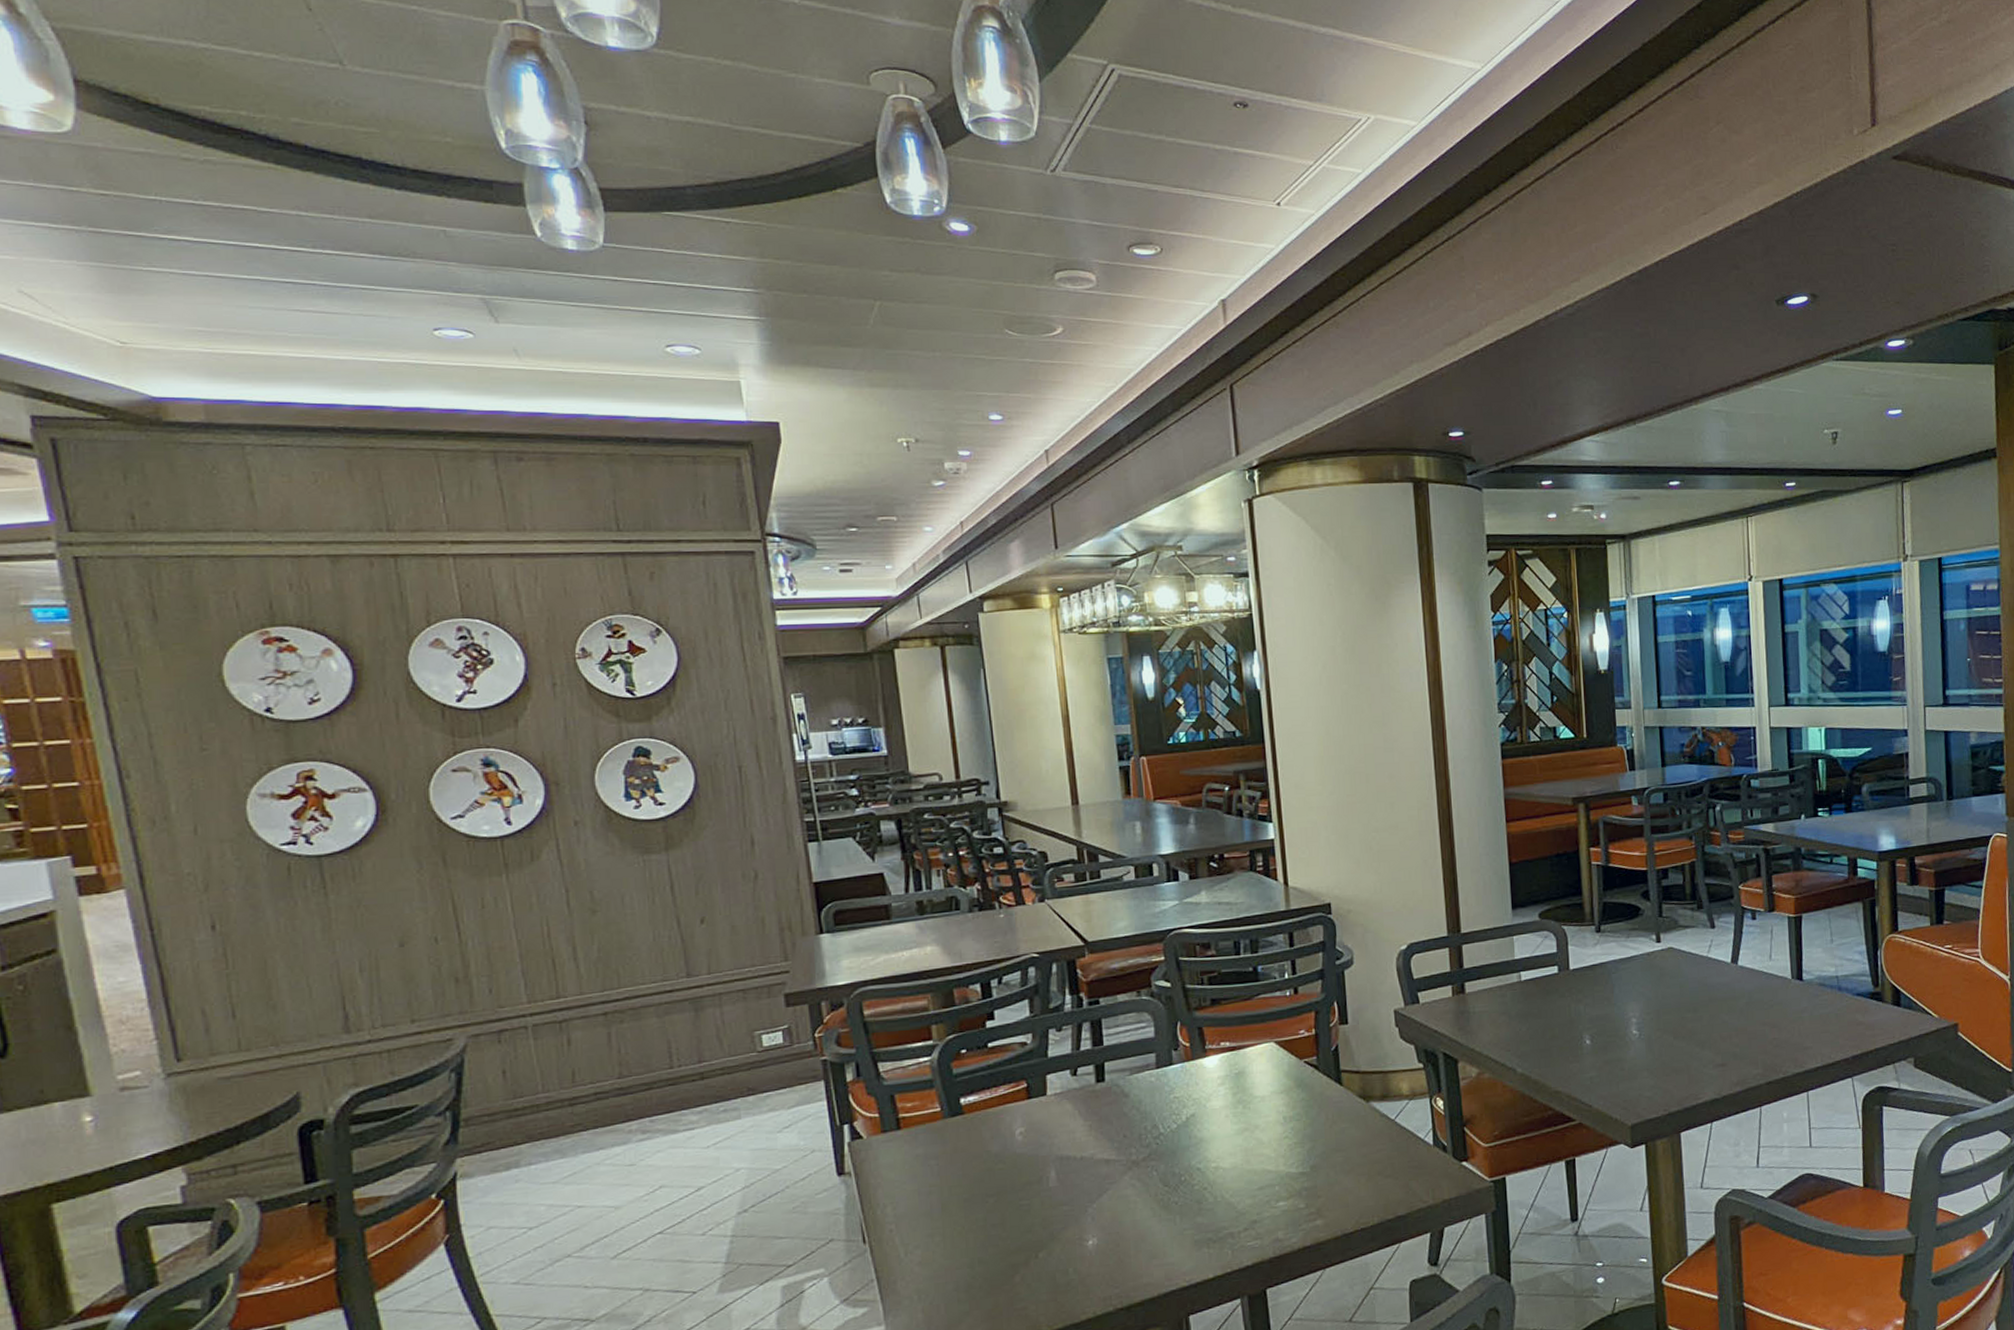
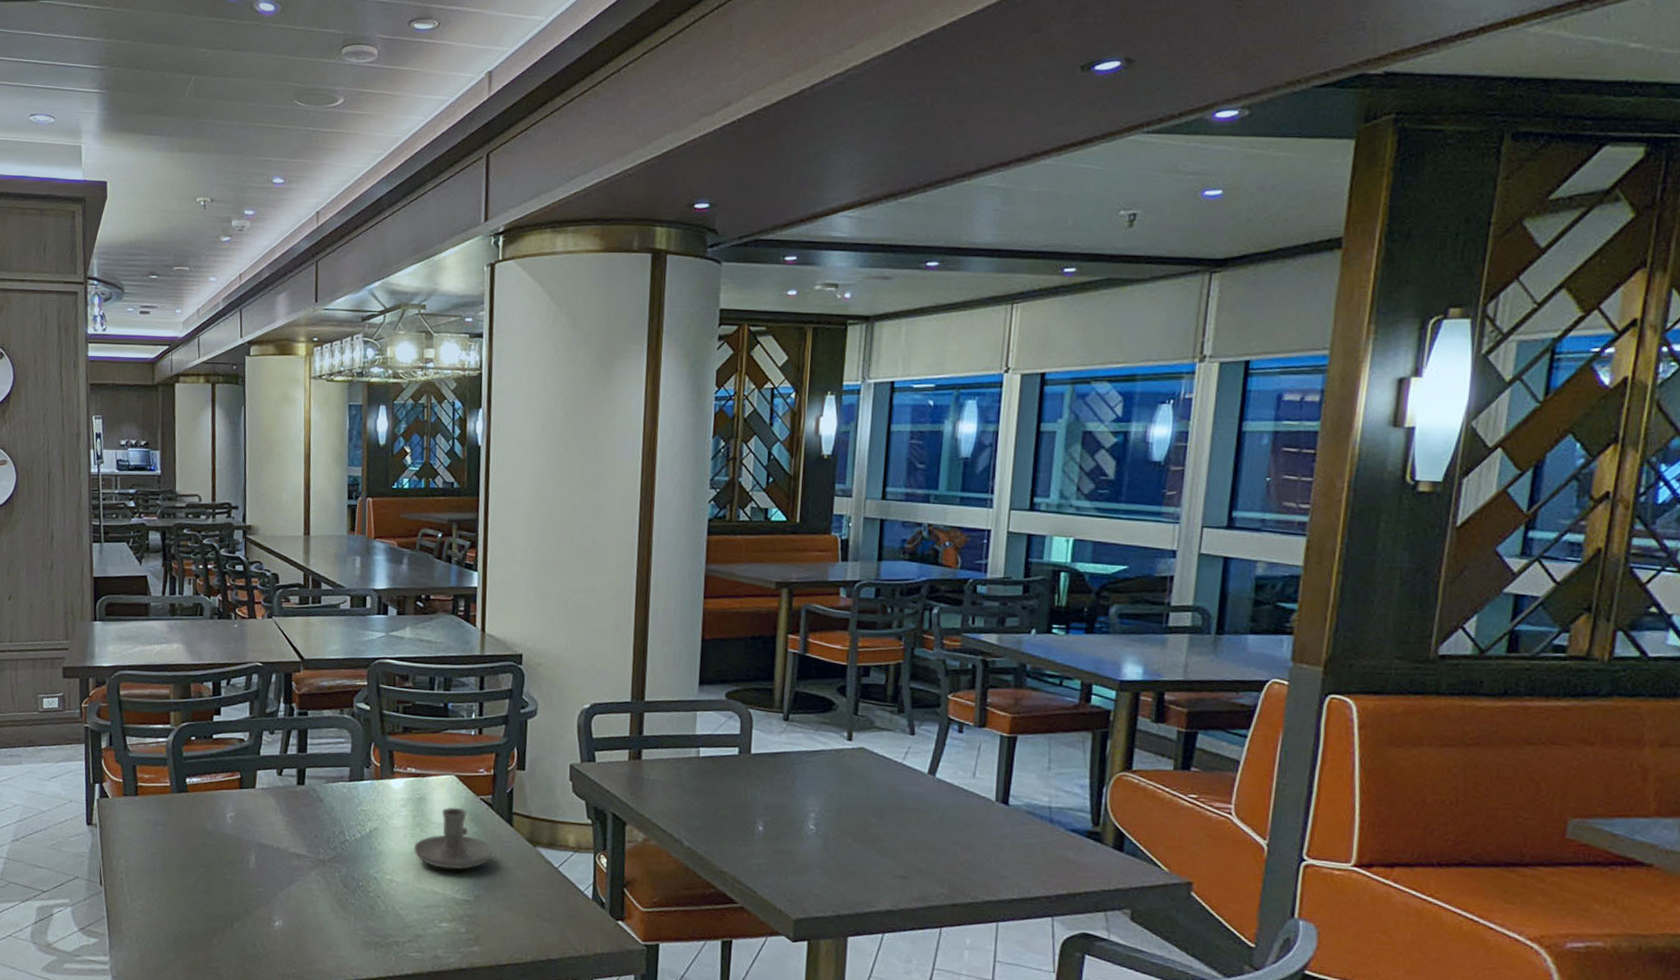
candle holder: none [1238,1075,1325,1145] -> present [414,807,493,870]

